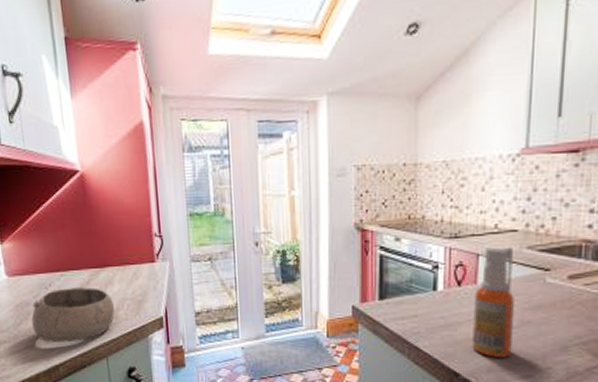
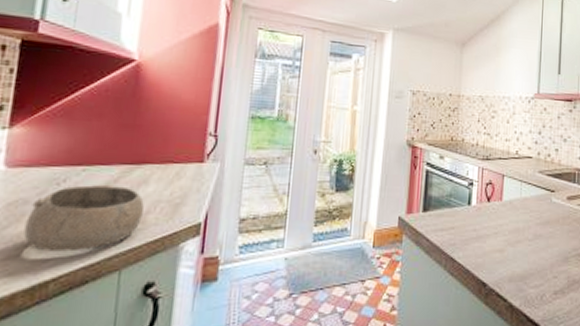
spray bottle: present [472,247,514,357] -> none [497,170,530,268]

